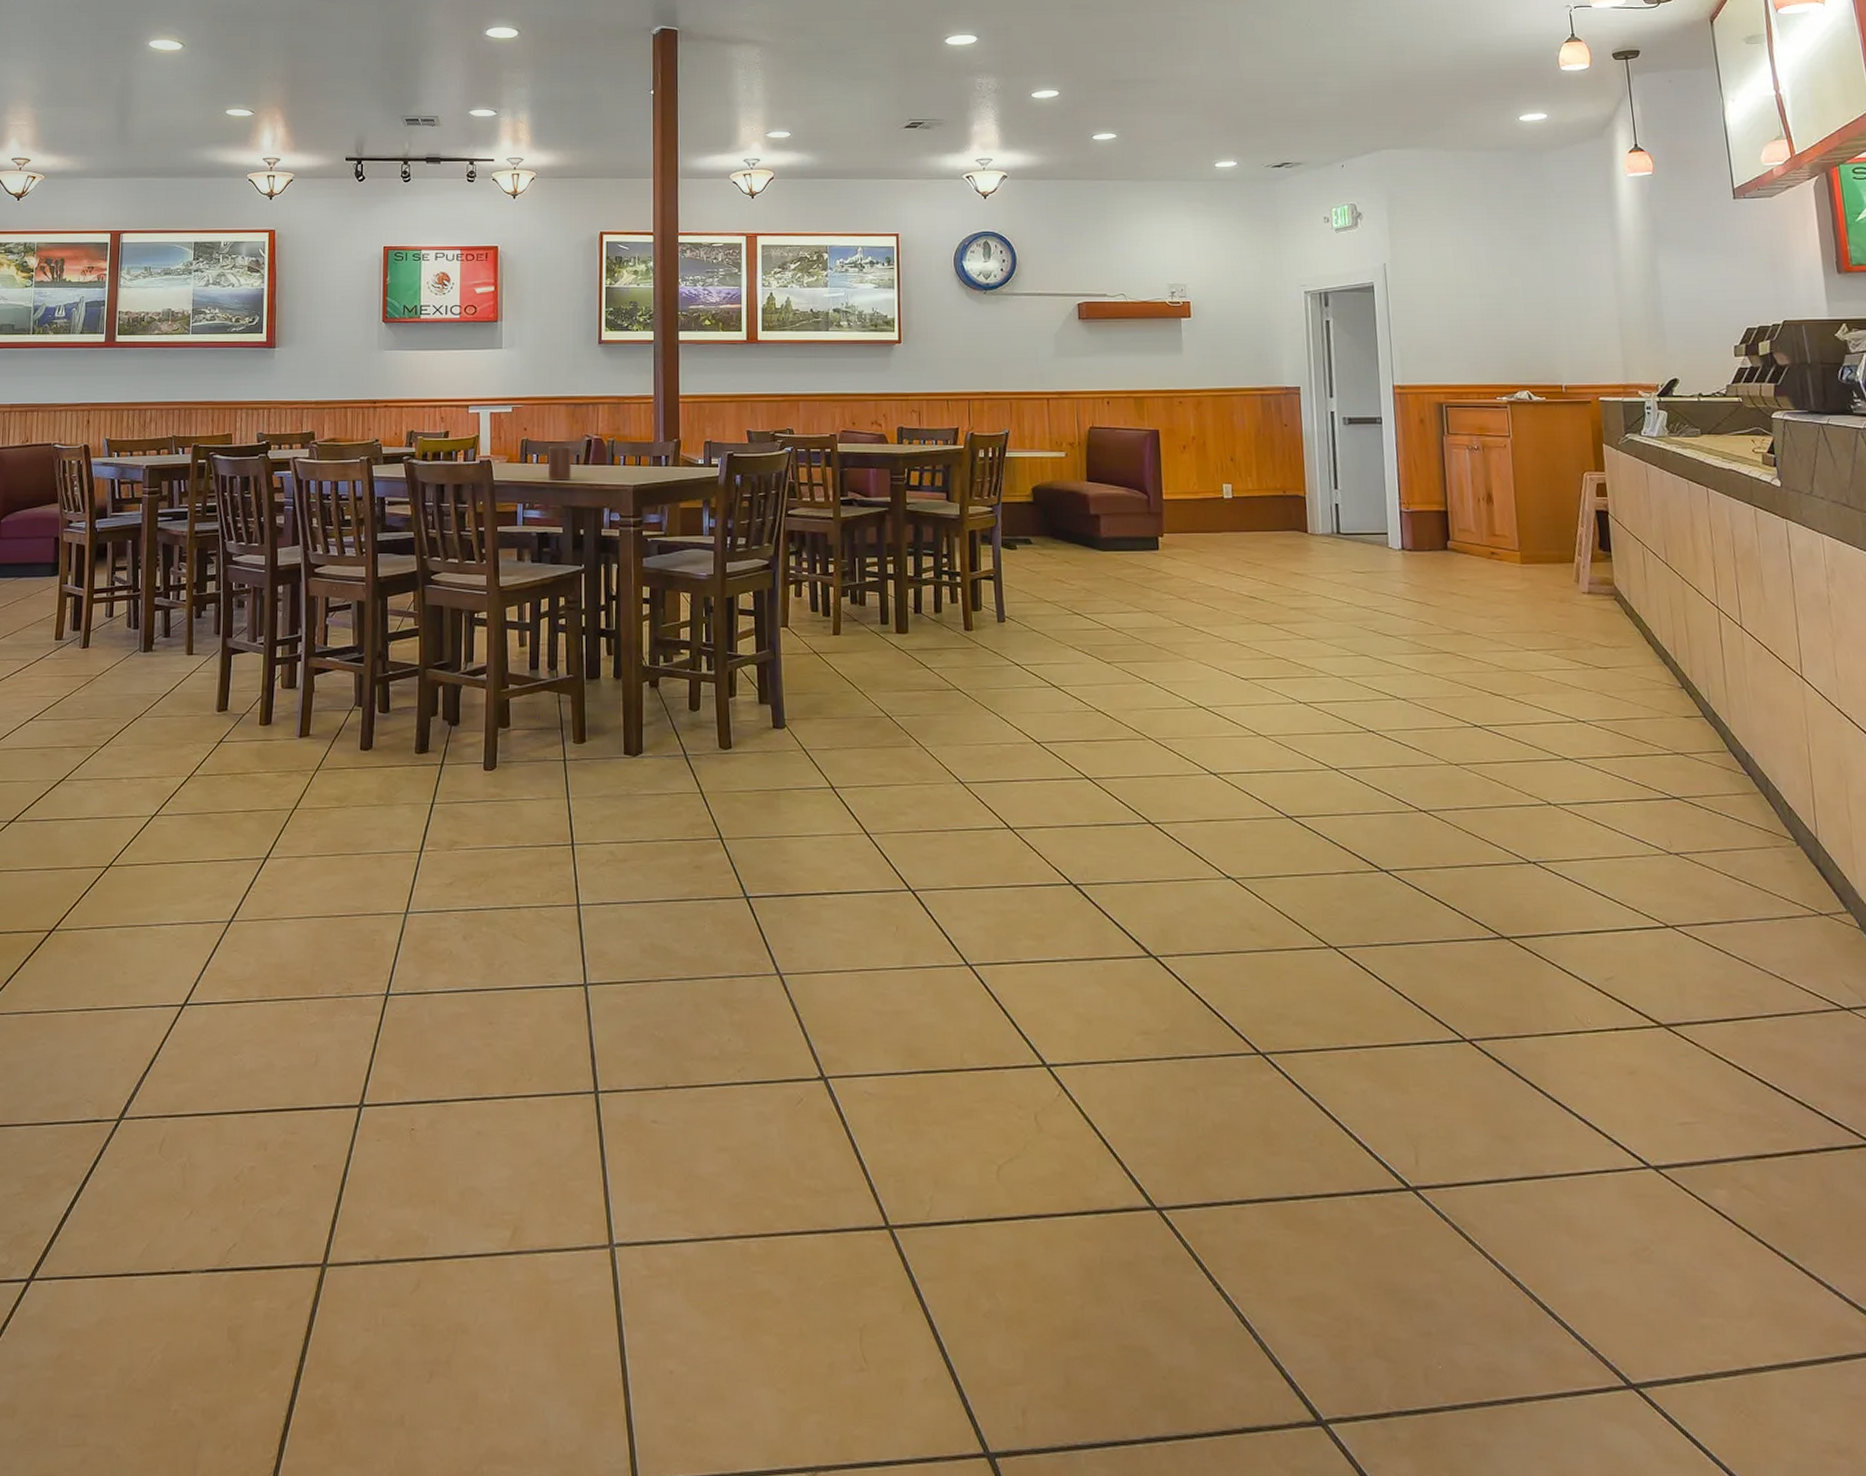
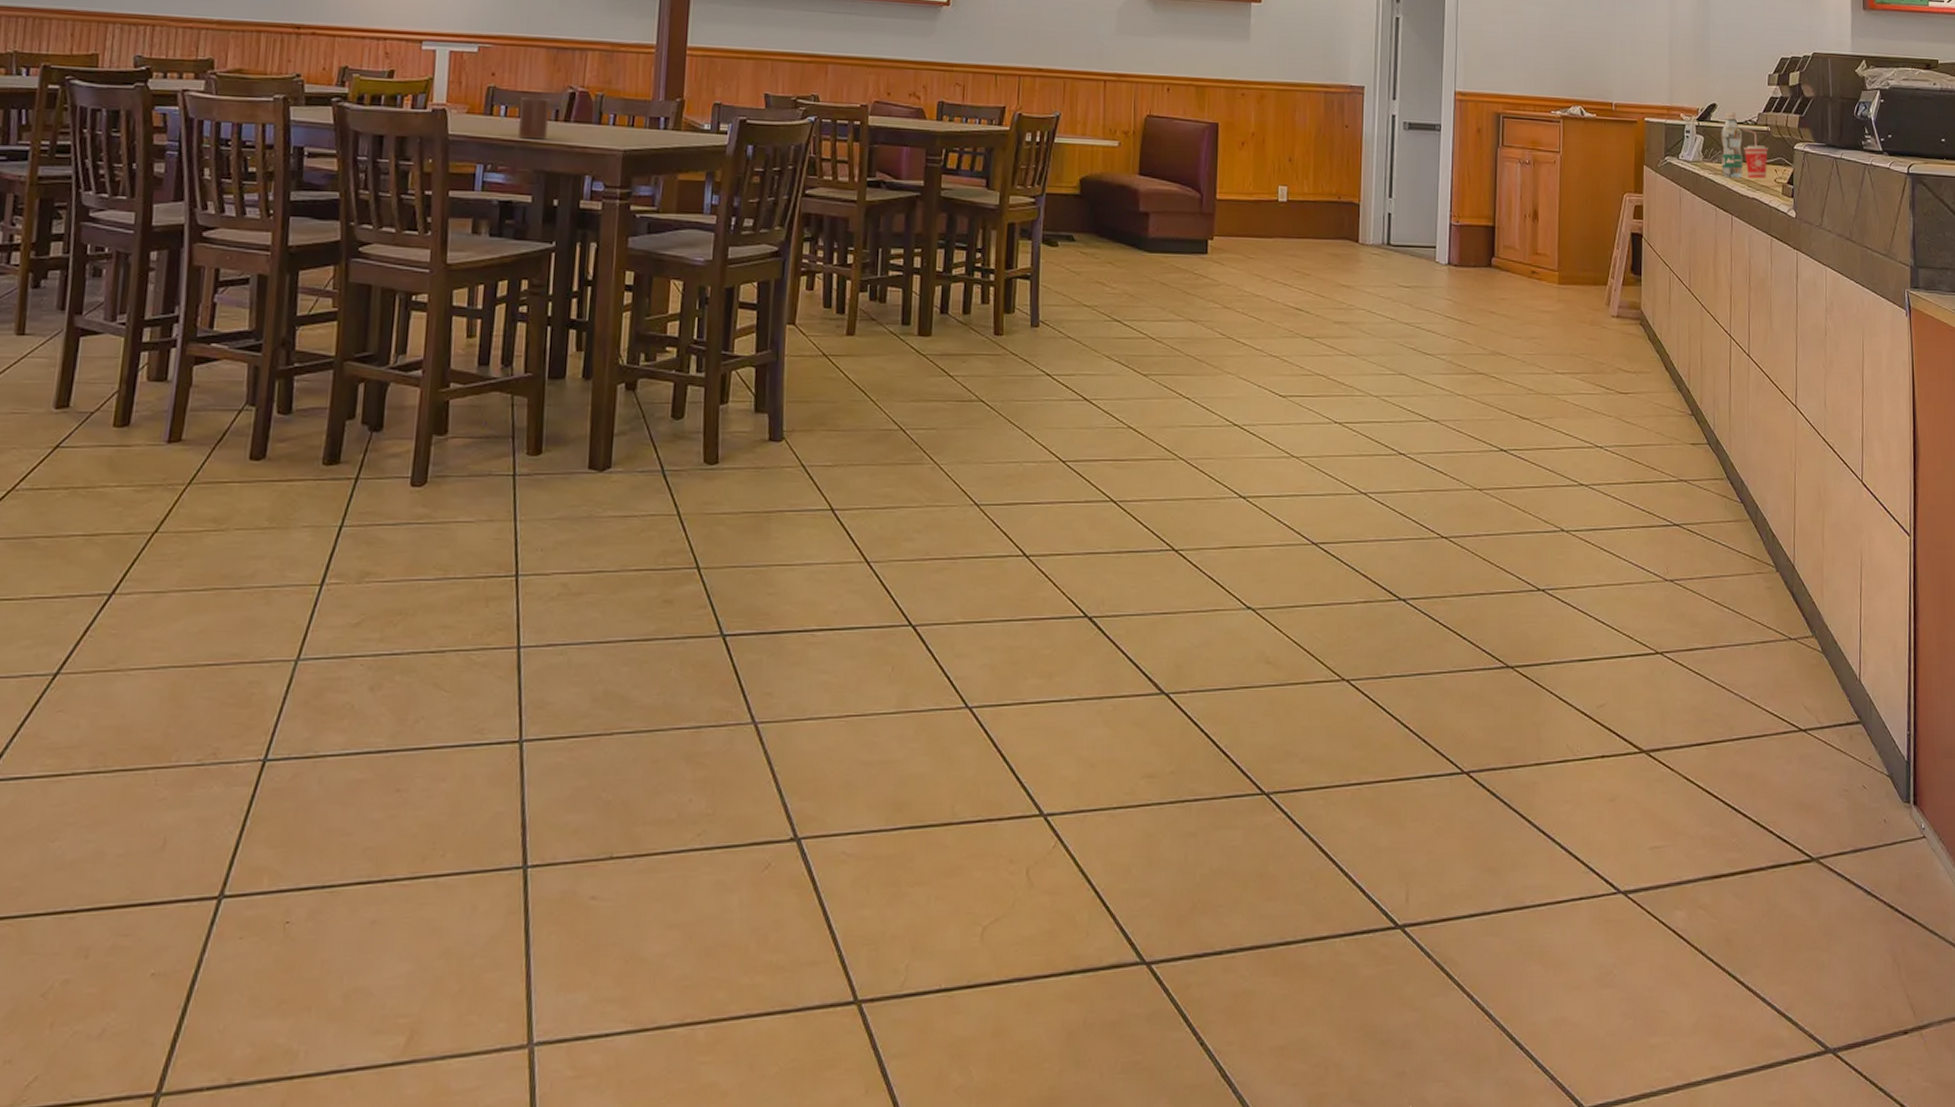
bottle: none [1686,386,1716,451] -> present [1721,112,1743,179]
beverage cup: none [1708,401,1743,450] -> present [1741,128,1769,179]

